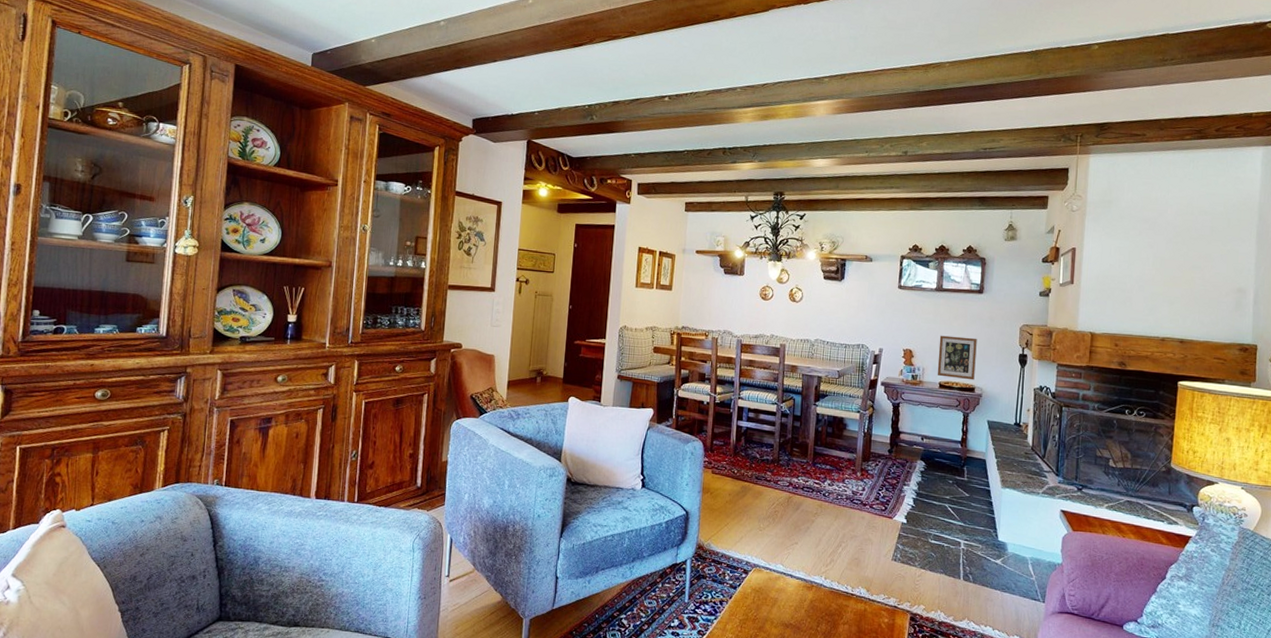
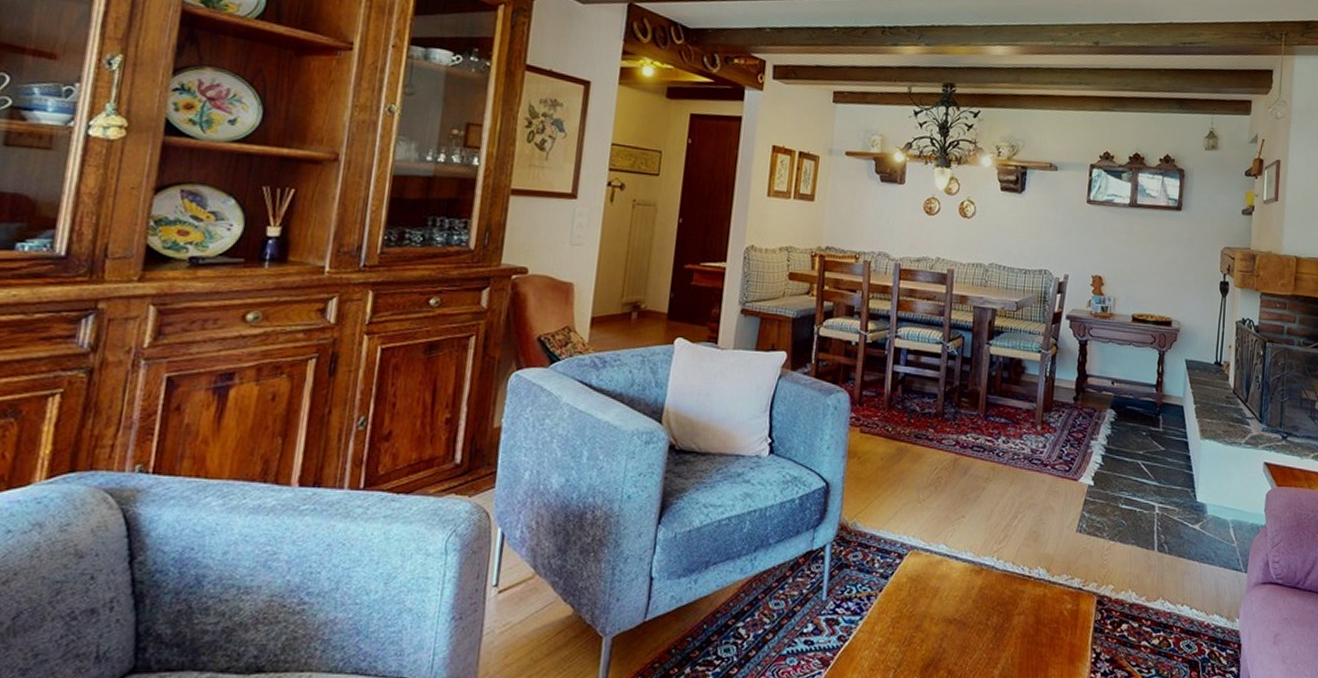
picture frame: present [937,335,977,380] -> none [1129,259,1175,313]

